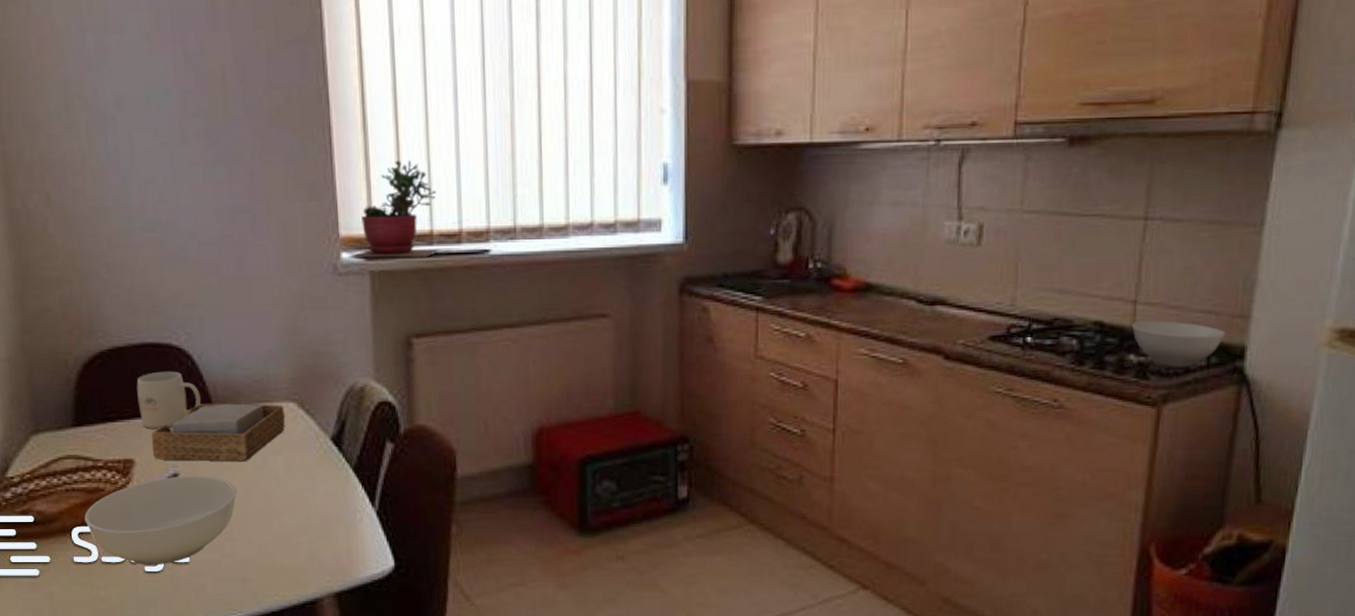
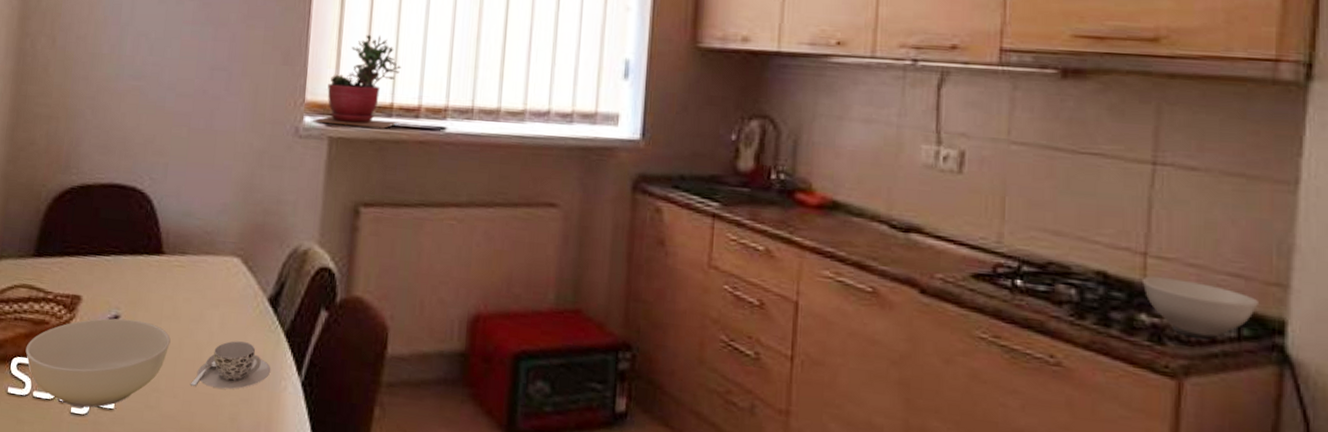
mug: present [136,371,201,428] -> none [95,212,153,268]
napkin holder: present [151,403,286,462] -> none [99,248,229,312]
teacup: none [263,482,344,531] -> present [190,341,271,390]

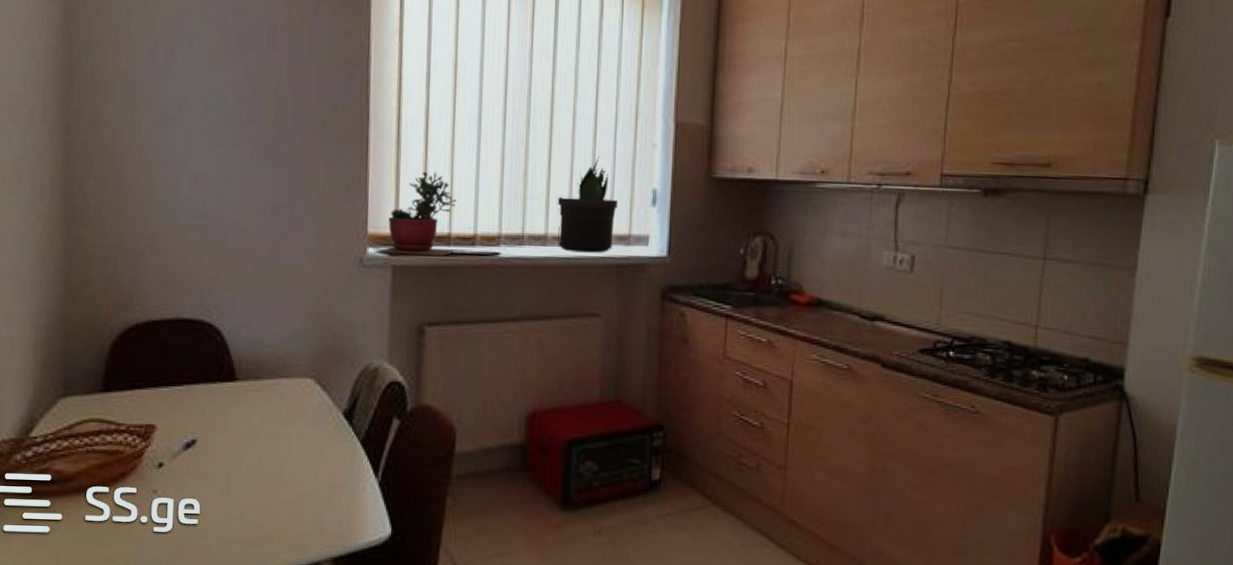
bowl: present [25,318,171,408] -> none [101,442,250,526]
teacup: present [190,341,271,390] -> none [272,452,350,497]
planter: none [511,18,584,133] -> present [556,154,619,254]
bowl: present [1141,277,1260,340] -> none [1034,343,1109,385]

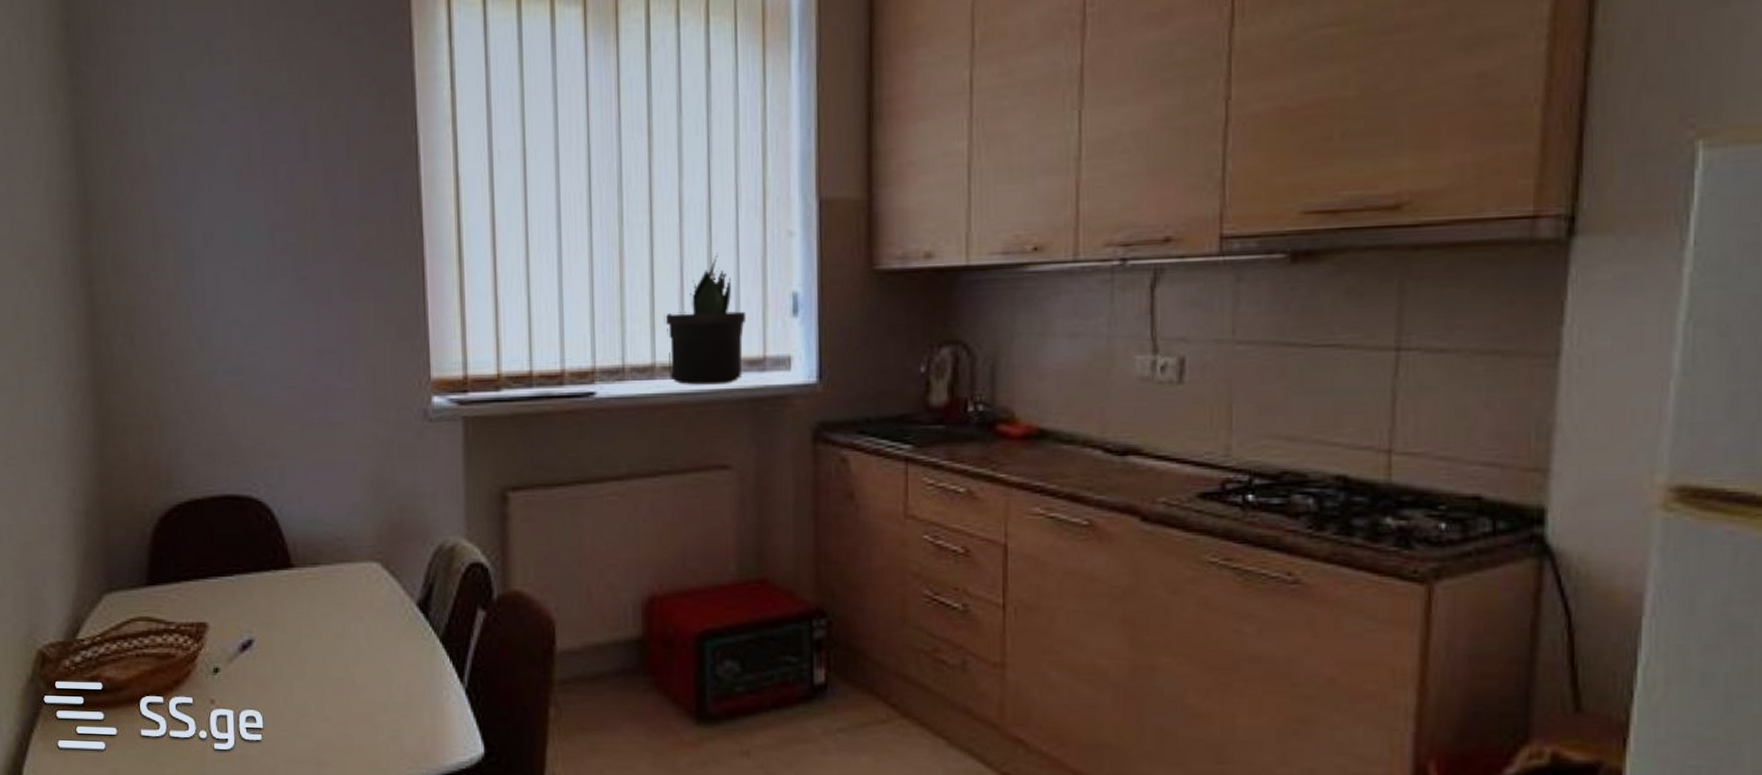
succulent plant: present [374,171,457,256] -> none [440,293,542,403]

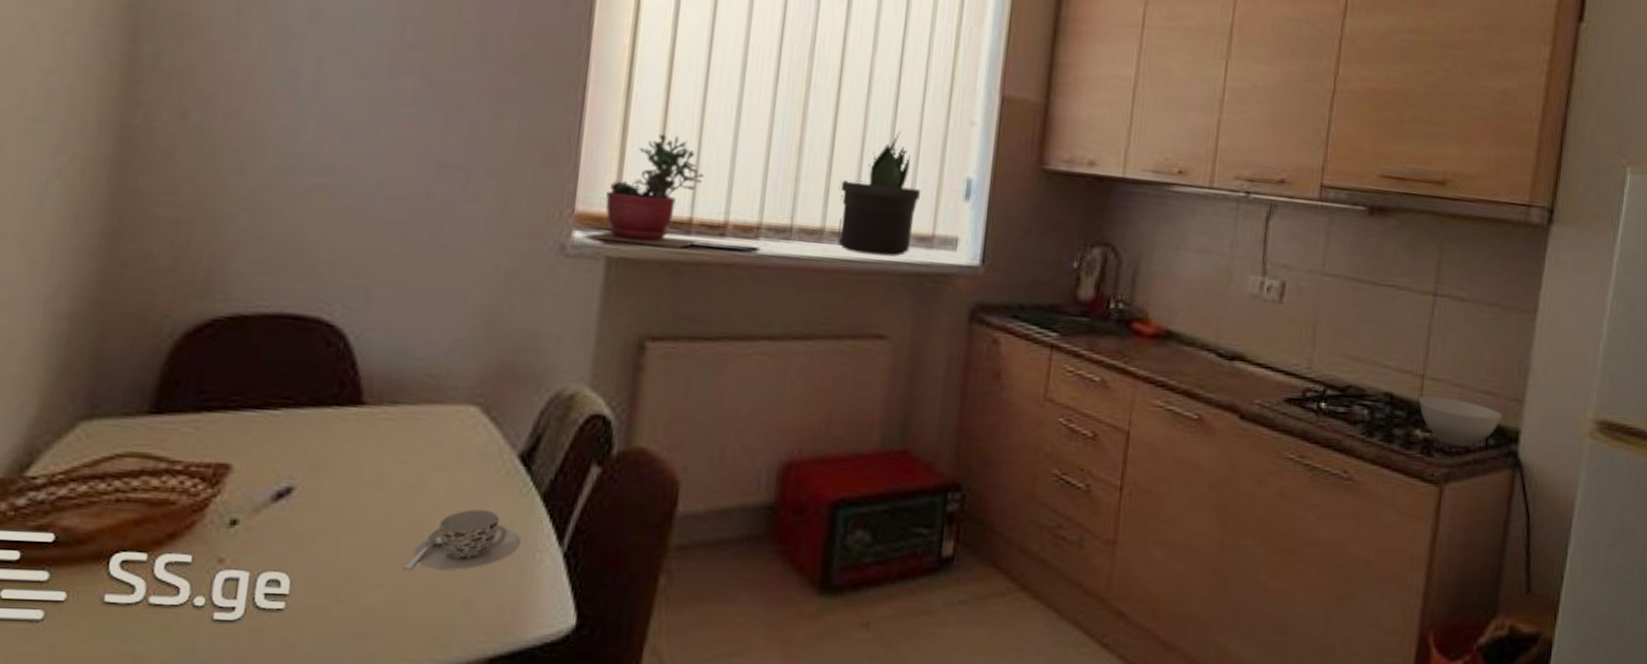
teacup: none [342,653,430,707] -> present [402,509,522,571]
succulent plant: none [440,293,542,403] -> present [581,134,704,248]
bowl: none [1386,475,1517,537] -> present [1419,396,1503,450]

